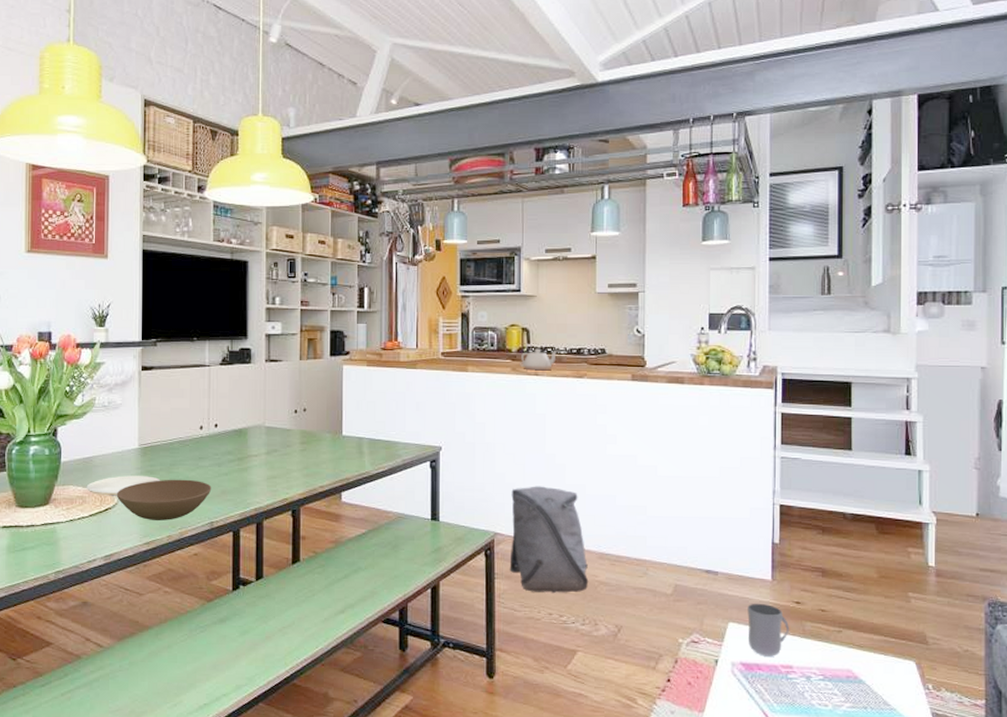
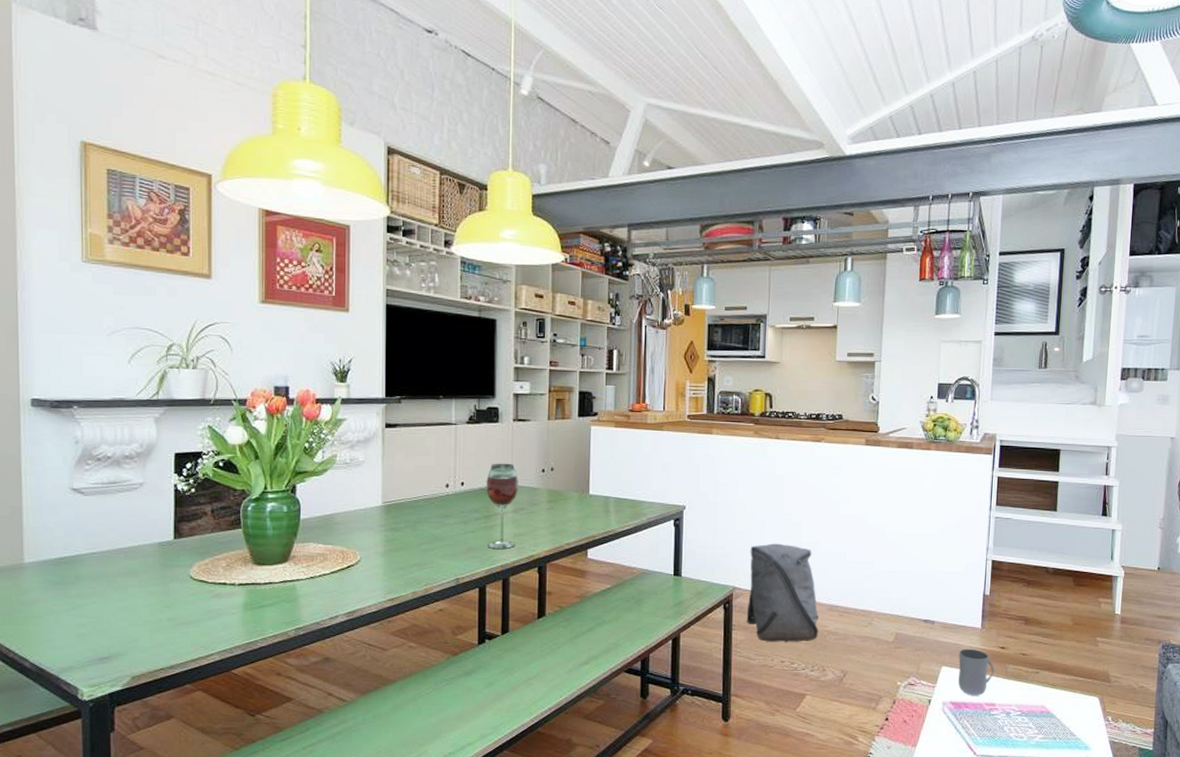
plate: present [86,475,161,496] -> none [327,533,405,553]
bowl: present [116,479,212,521] -> none [359,536,458,577]
wineglass: none [239,404,271,492] -> present [486,463,518,549]
teapot: present [520,348,558,371] -> none [762,413,798,435]

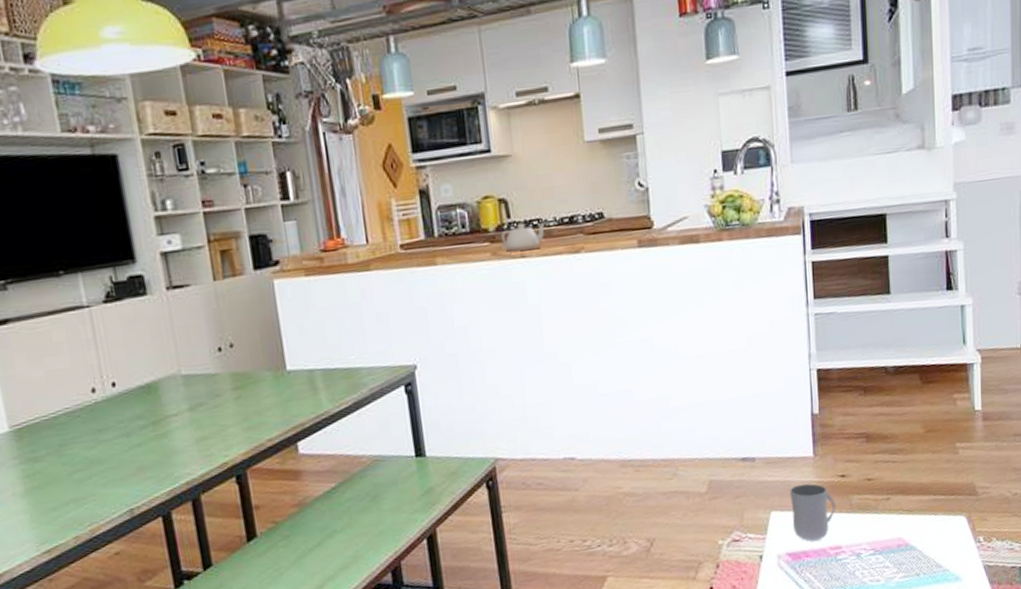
wineglass: present [486,463,518,549] -> none [144,346,201,463]
backpack: present [746,543,819,642] -> none [509,392,612,521]
teapot: none [762,413,798,435] -> present [501,221,546,253]

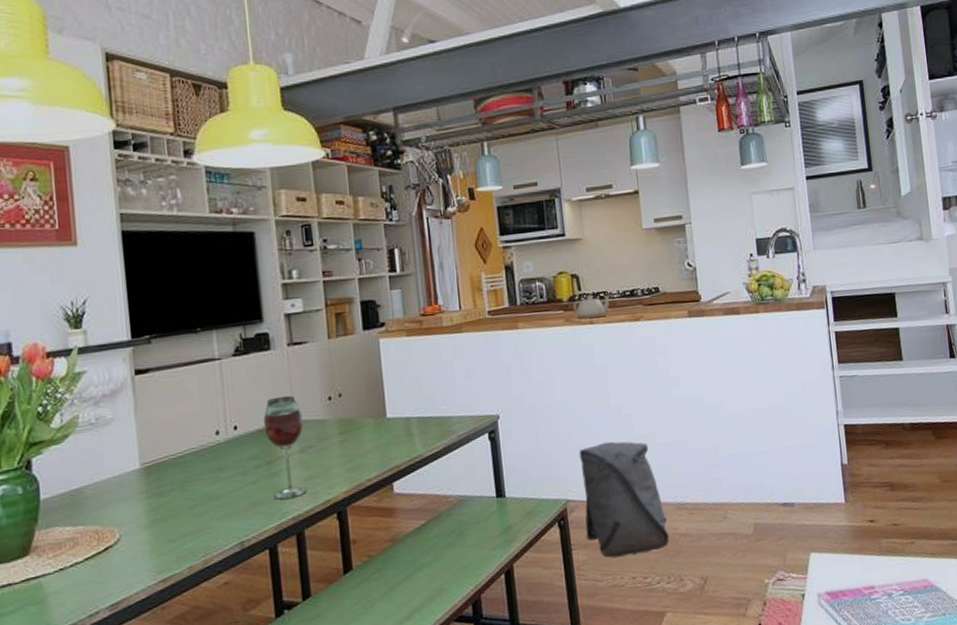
wineglass: none [144,346,201,463] -> present [263,395,307,500]
backpack: none [509,392,612,521] -> present [579,441,670,558]
mug: present [790,483,837,542] -> none [826,527,868,582]

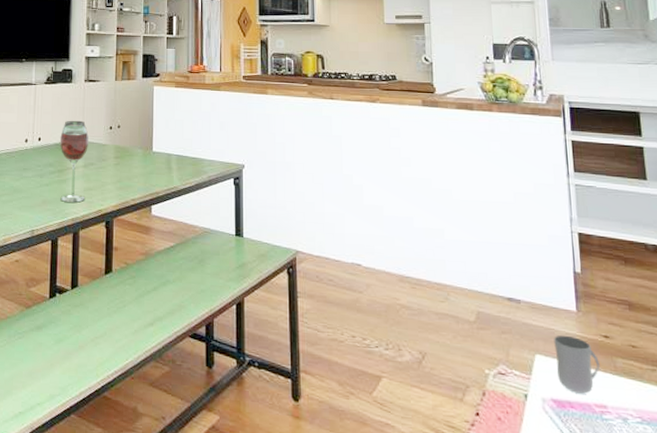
teapot: present [573,294,611,320] -> none [316,74,351,95]
backpack: present [579,441,670,558] -> none [311,205,391,316]
mug: none [826,527,868,582] -> present [554,335,601,394]

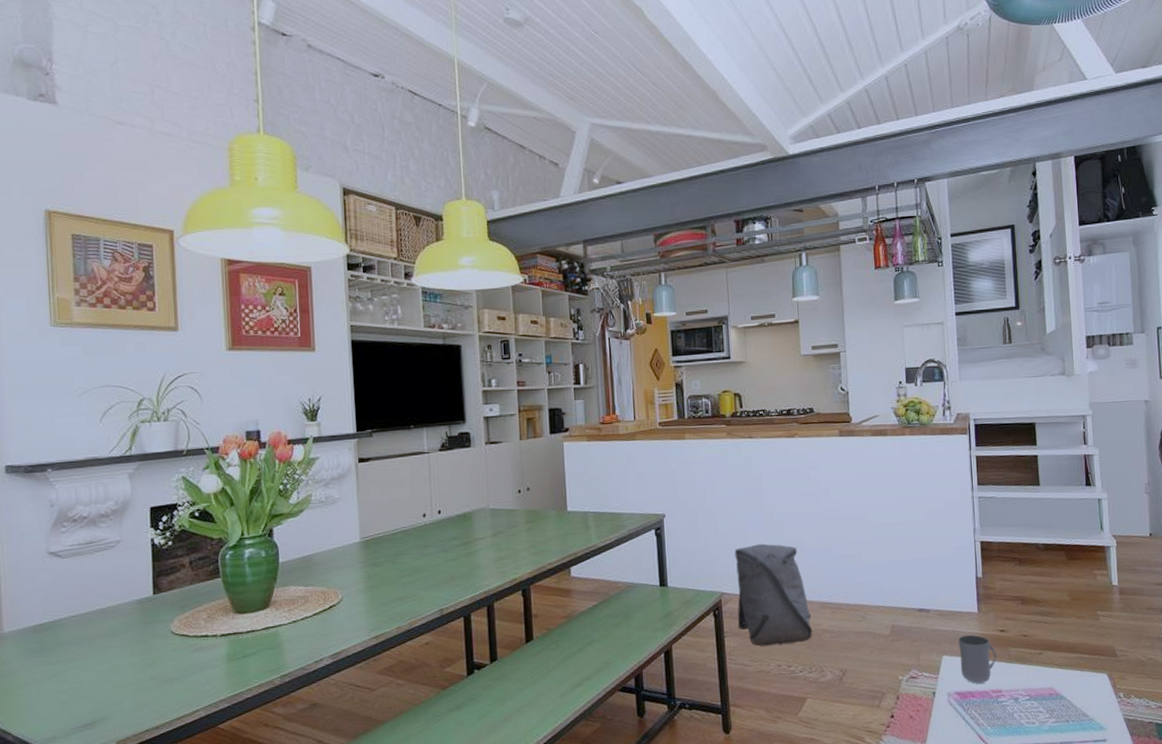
wineglass: present [60,120,89,203] -> none [463,487,498,575]
backpack: none [311,205,391,316] -> present [734,543,813,647]

